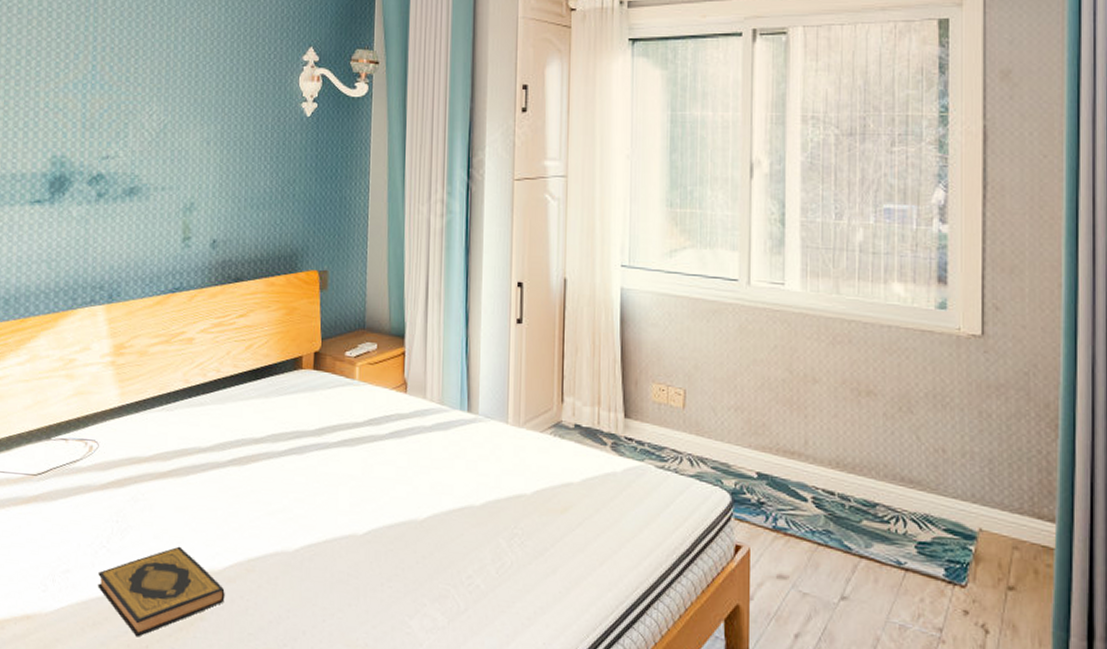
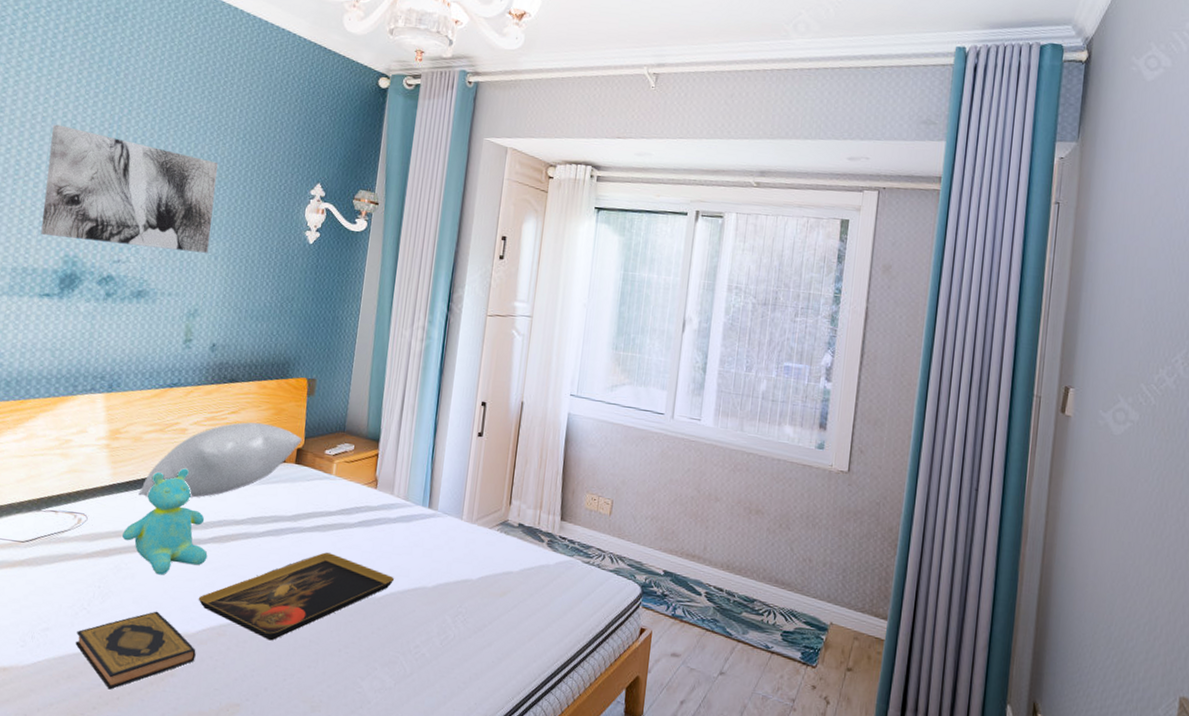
wall art: none [26,15,202,139] -> present [41,124,218,253]
teddy bear: none [136,383,228,505] -> present [122,468,208,575]
pillow: none [149,325,319,418] -> present [138,422,302,498]
decorative tray: none [222,470,437,576] -> present [198,552,395,641]

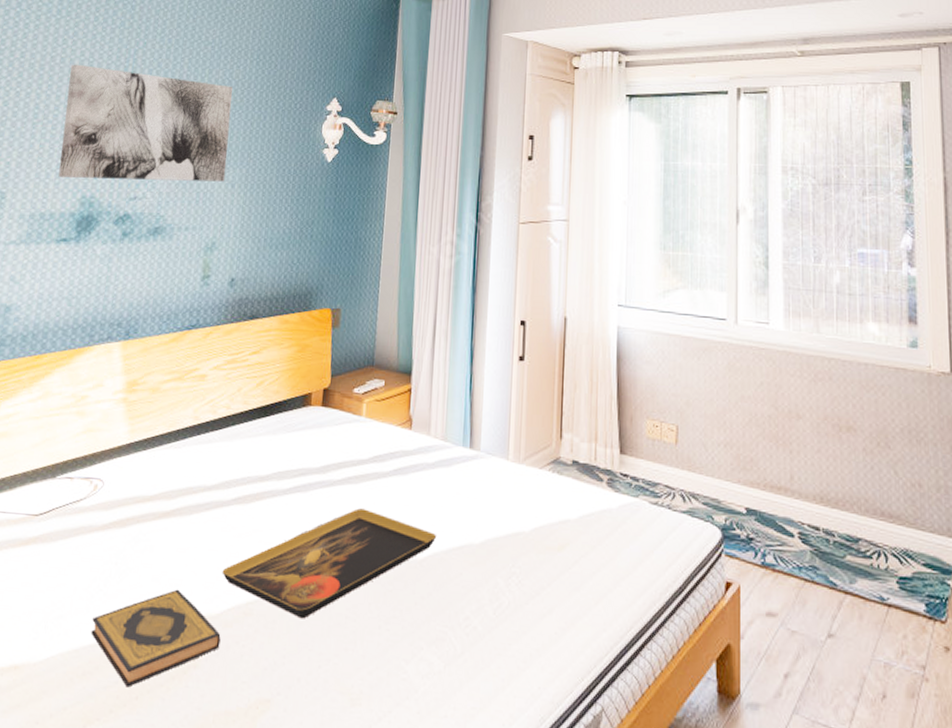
teddy bear: present [122,468,208,575] -> none [140,419,231,546]
pillow: present [138,422,302,498] -> none [156,362,328,455]

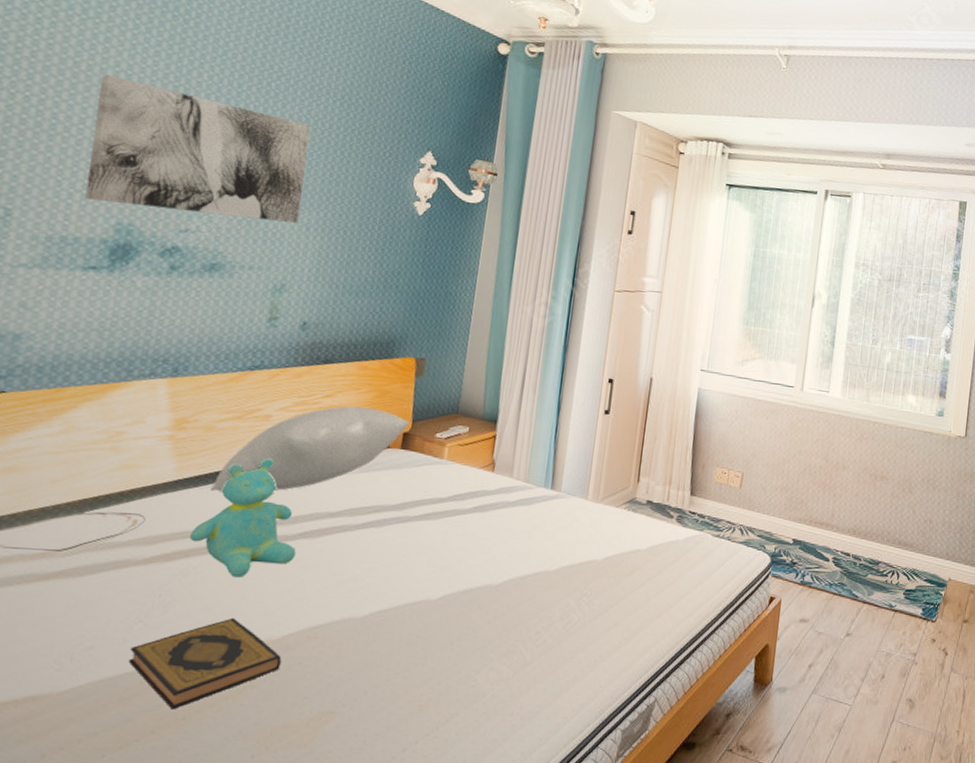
teddy bear: none [140,419,231,546] -> present [190,458,296,578]
pillow: none [156,362,328,455] -> present [210,406,409,492]
decorative tray: present [222,508,437,619] -> none [284,541,514,640]

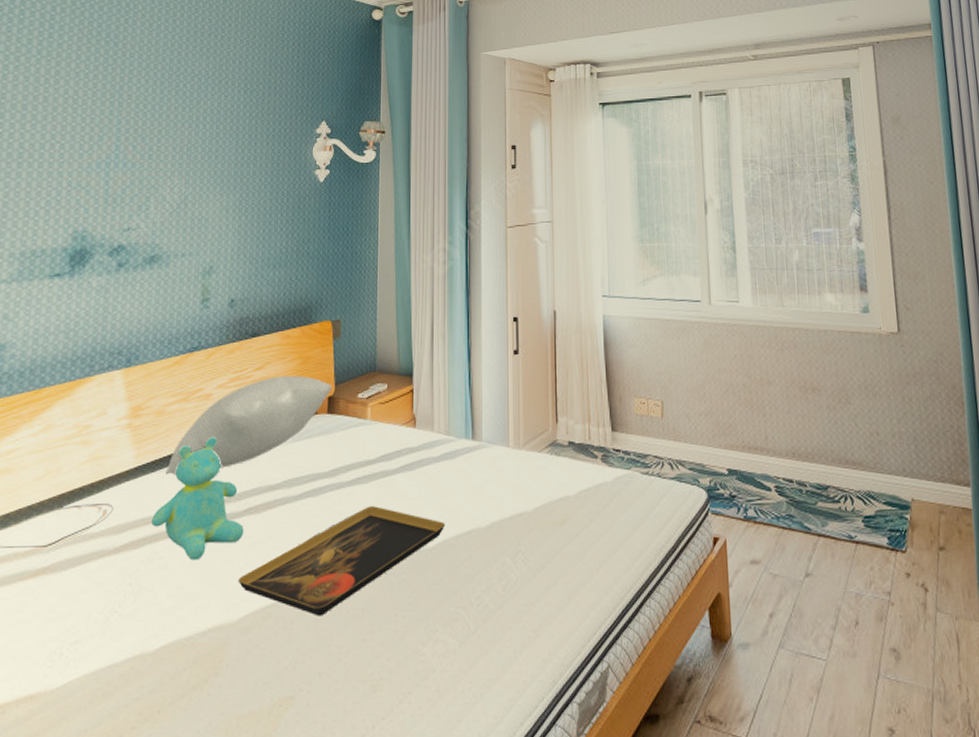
wall art: present [85,74,310,224] -> none [48,102,222,214]
hardback book: present [128,617,282,710] -> none [108,602,240,703]
decorative tray: none [284,541,514,640] -> present [238,506,446,616]

